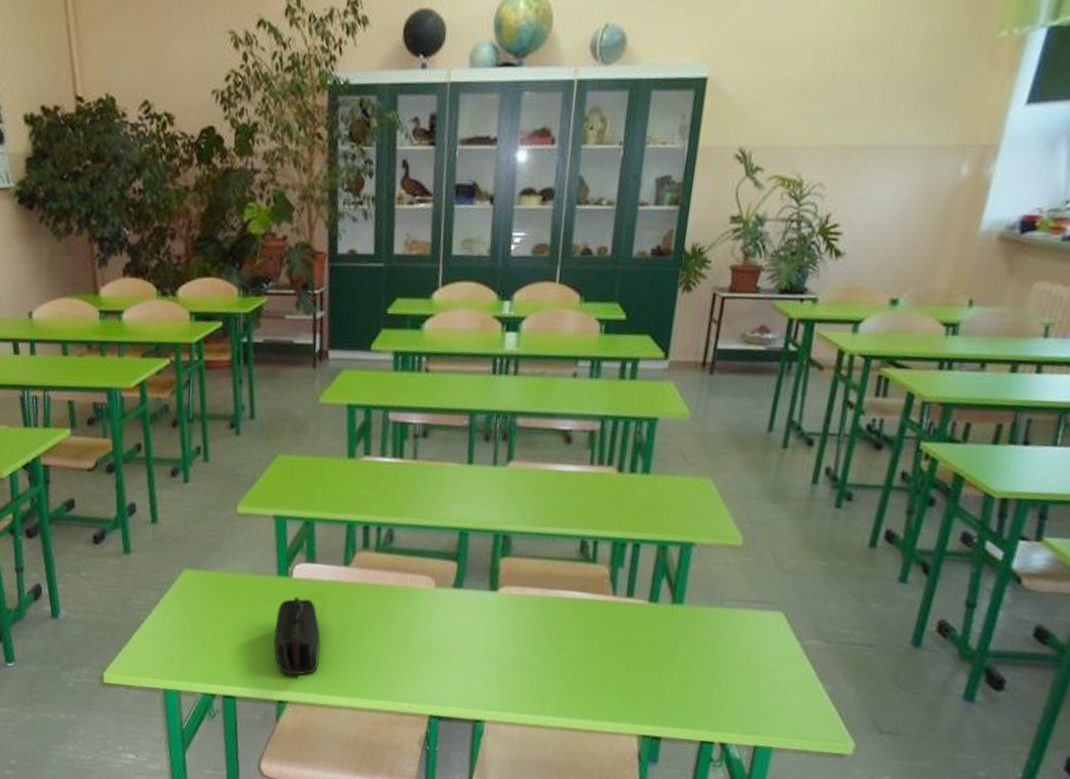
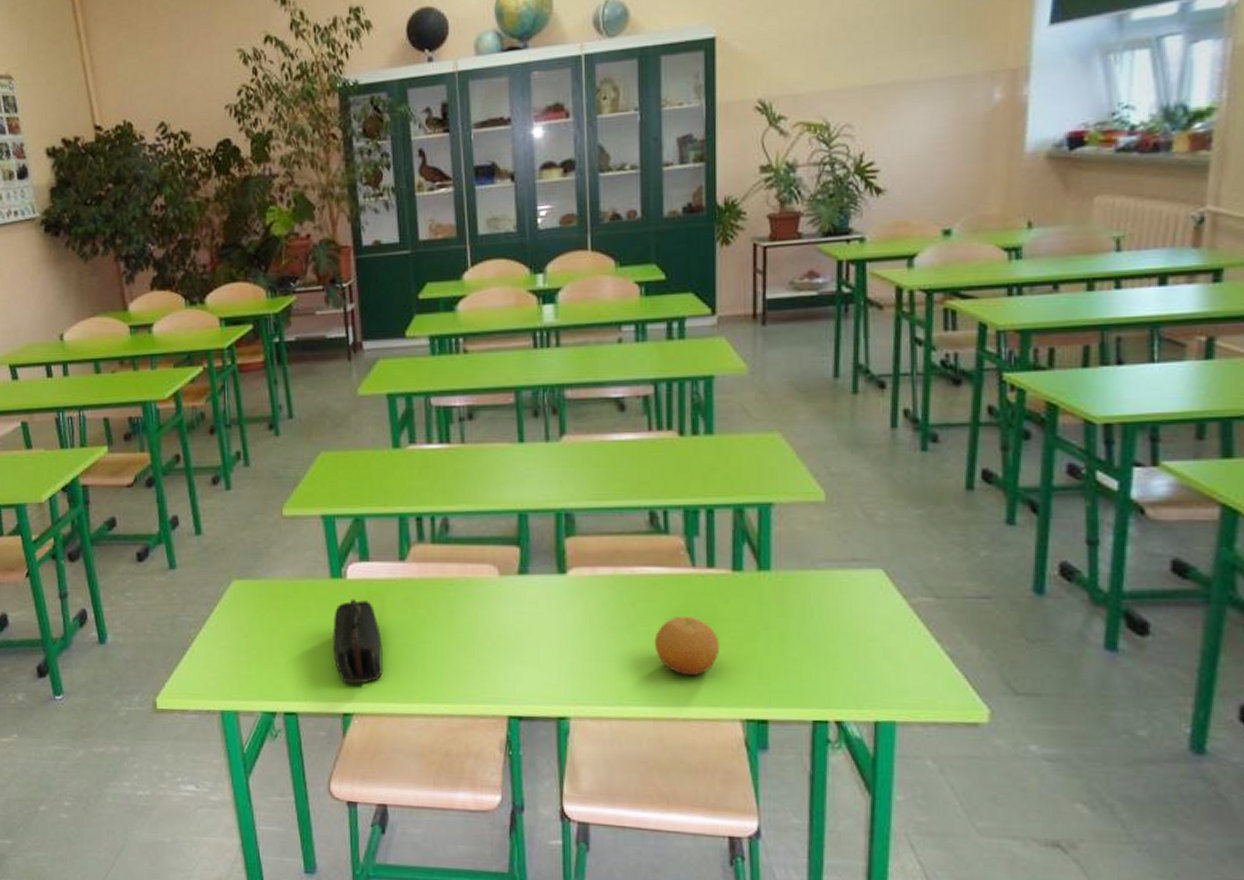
fruit: none [569,638,628,693] -> present [654,616,719,676]

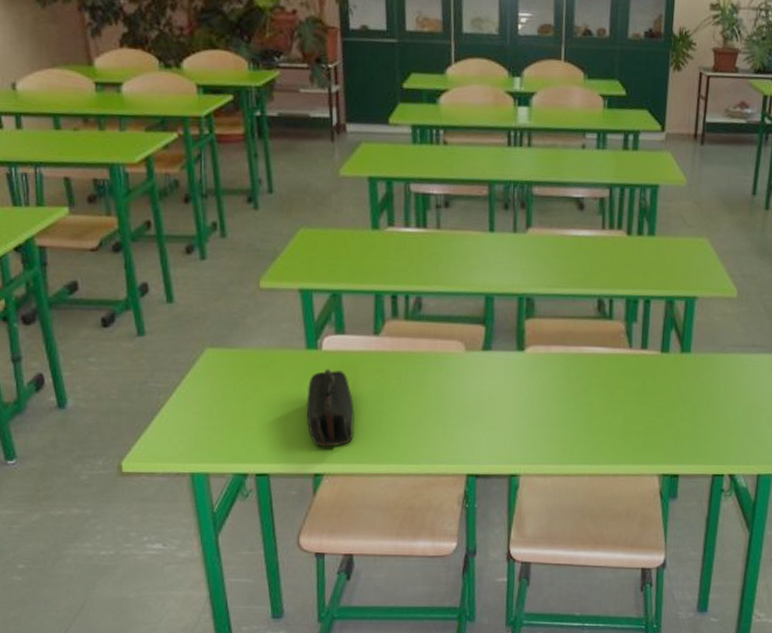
fruit: present [654,616,719,676] -> none [594,389,646,439]

